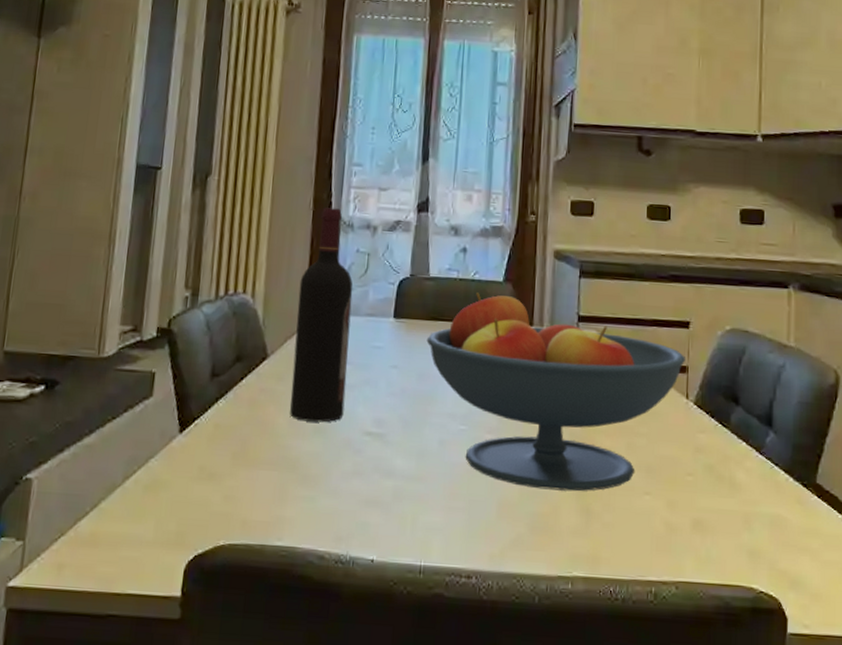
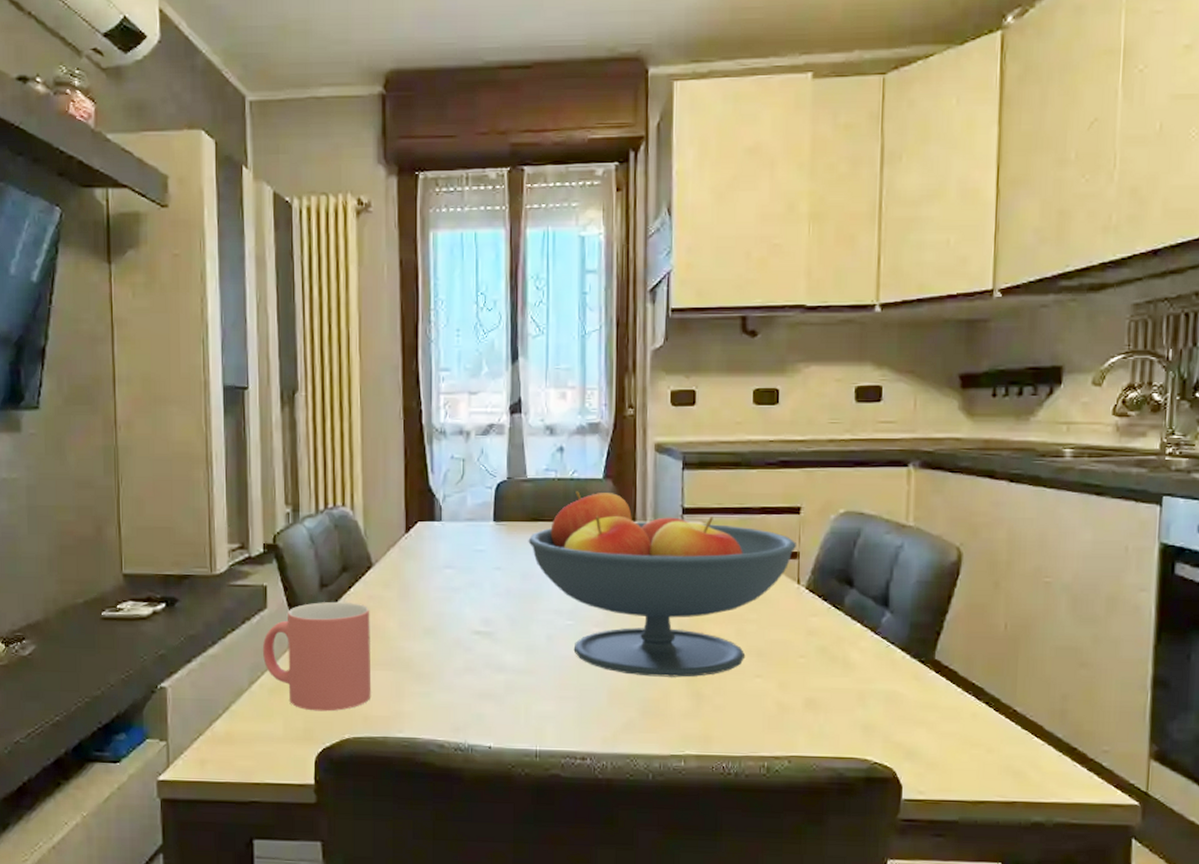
mug: none [142,392,261,514] -> present [262,601,372,712]
wine bottle: present [290,207,353,423] -> none [397,416,452,625]

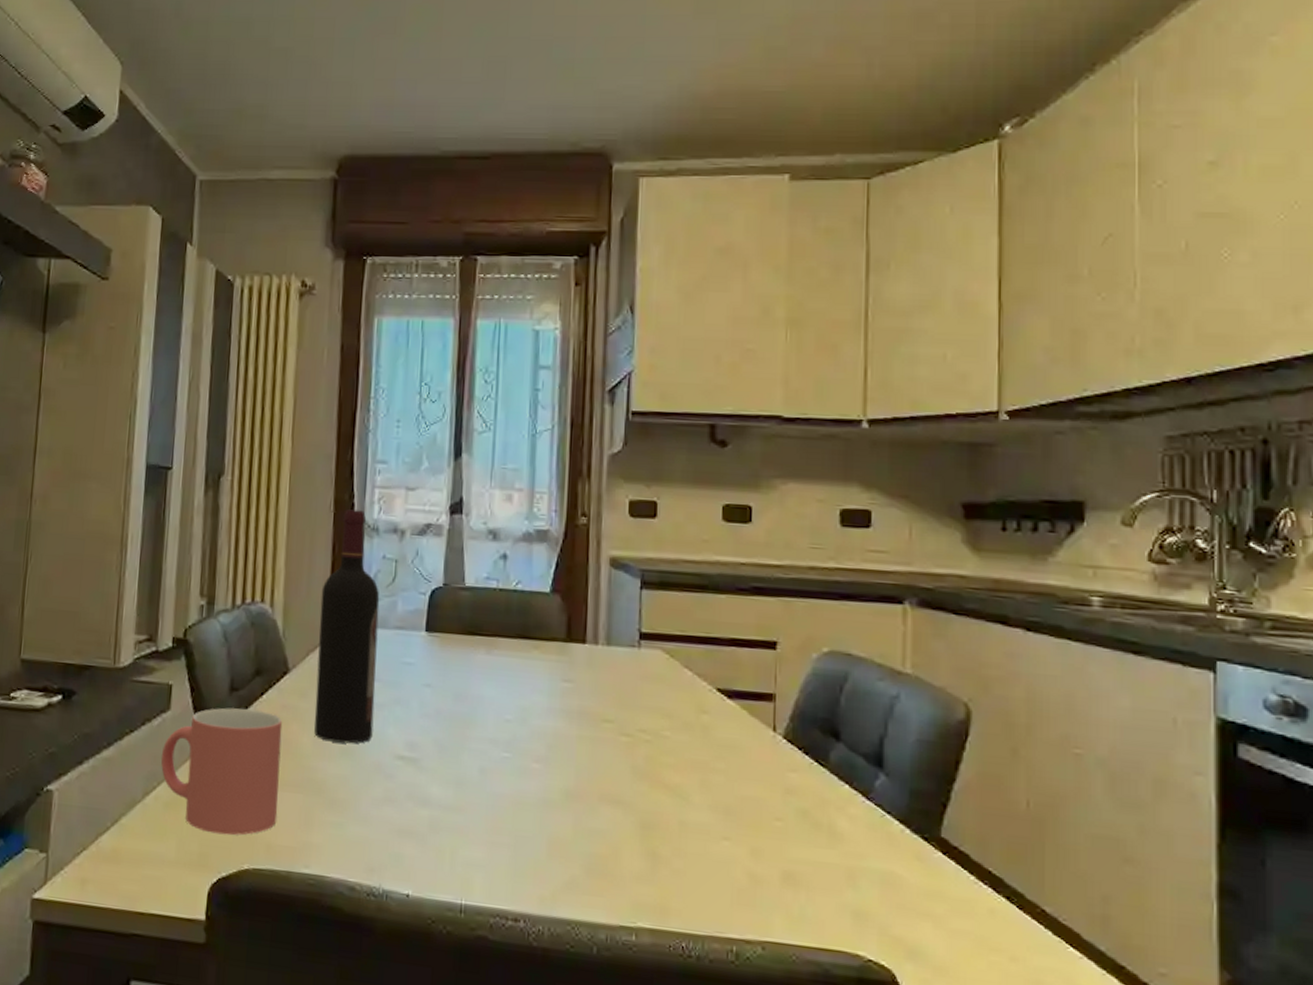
wine bottle: none [397,416,452,625] -> present [314,509,380,744]
fruit bowl: present [528,491,797,677] -> none [463,605,773,833]

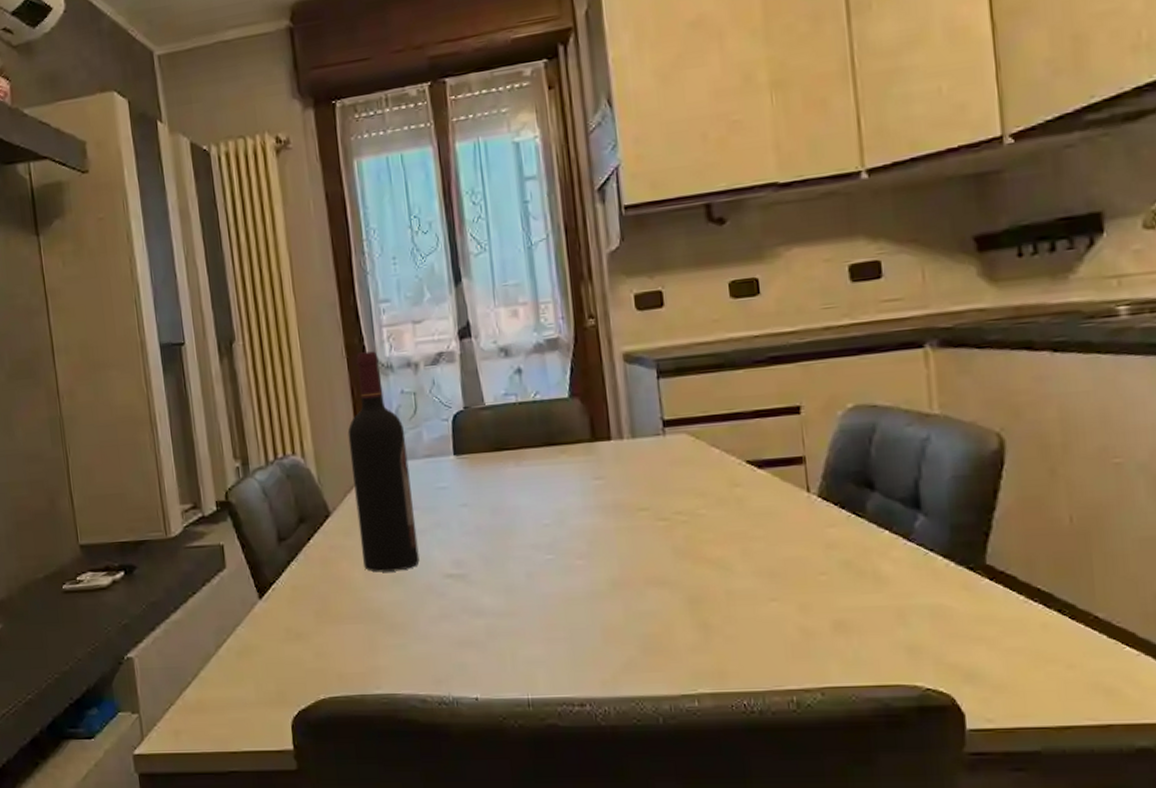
mug: present [160,707,283,836] -> none [225,554,344,672]

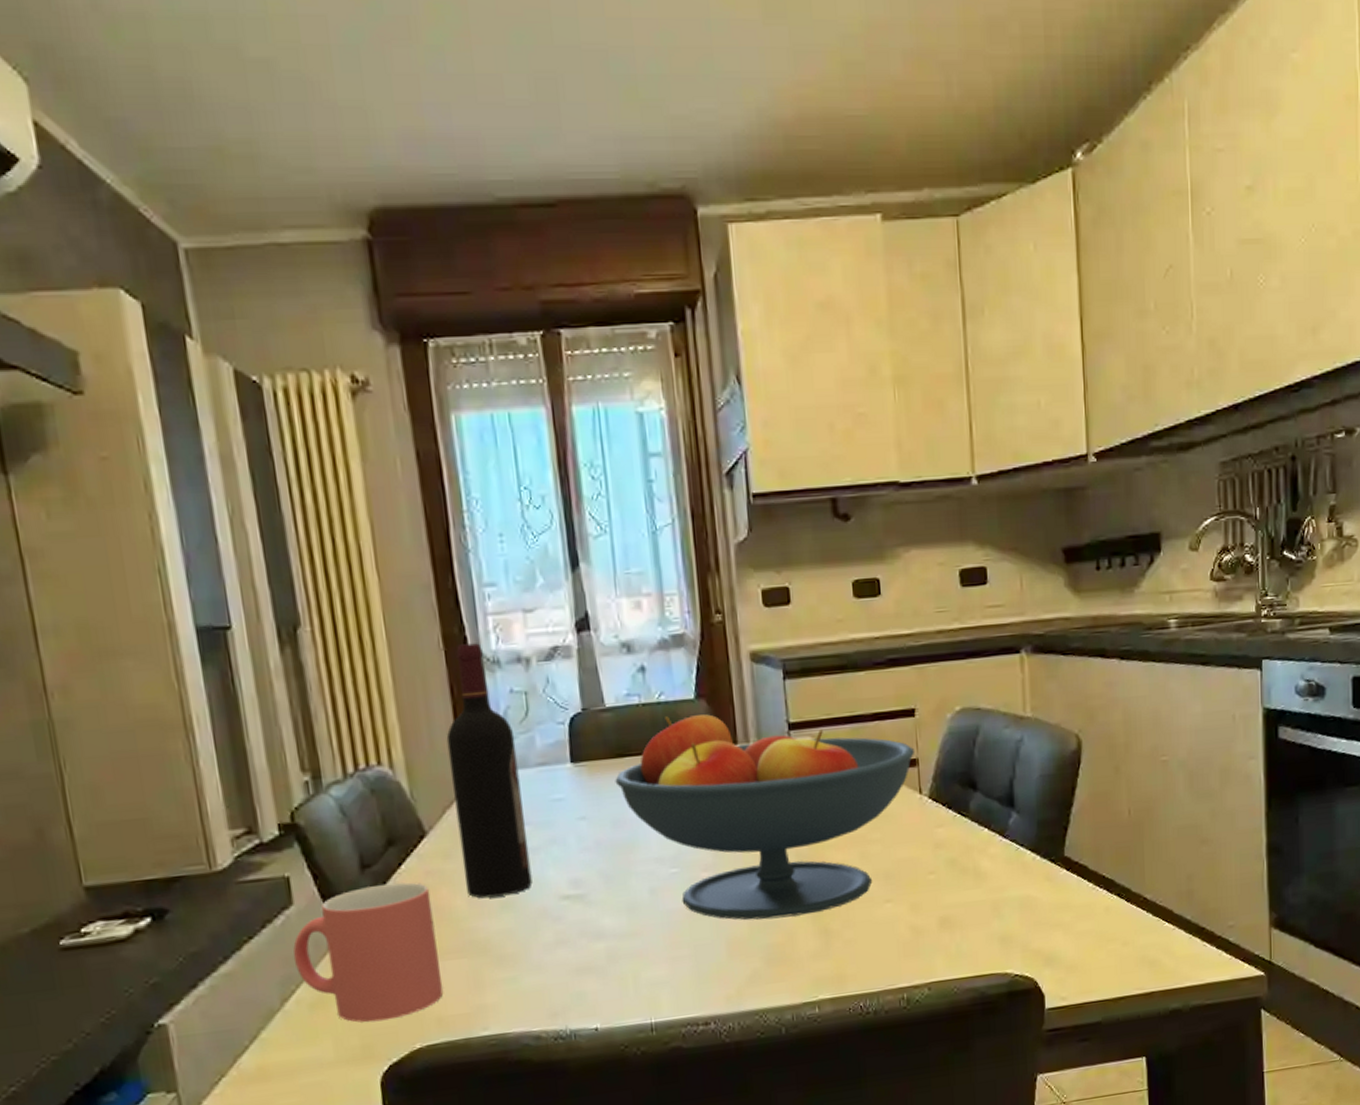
mug: none [225,554,344,672] -> present [293,882,444,1023]
fruit bowl: none [494,412,802,610] -> present [615,714,915,920]

